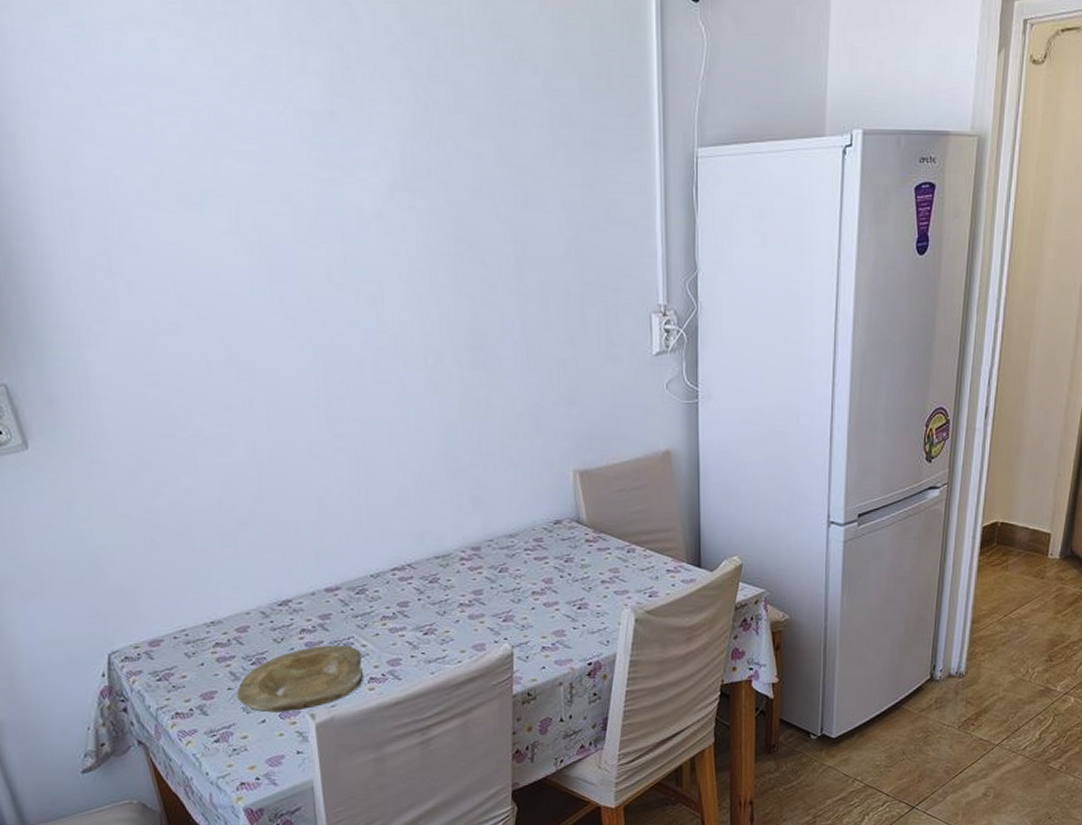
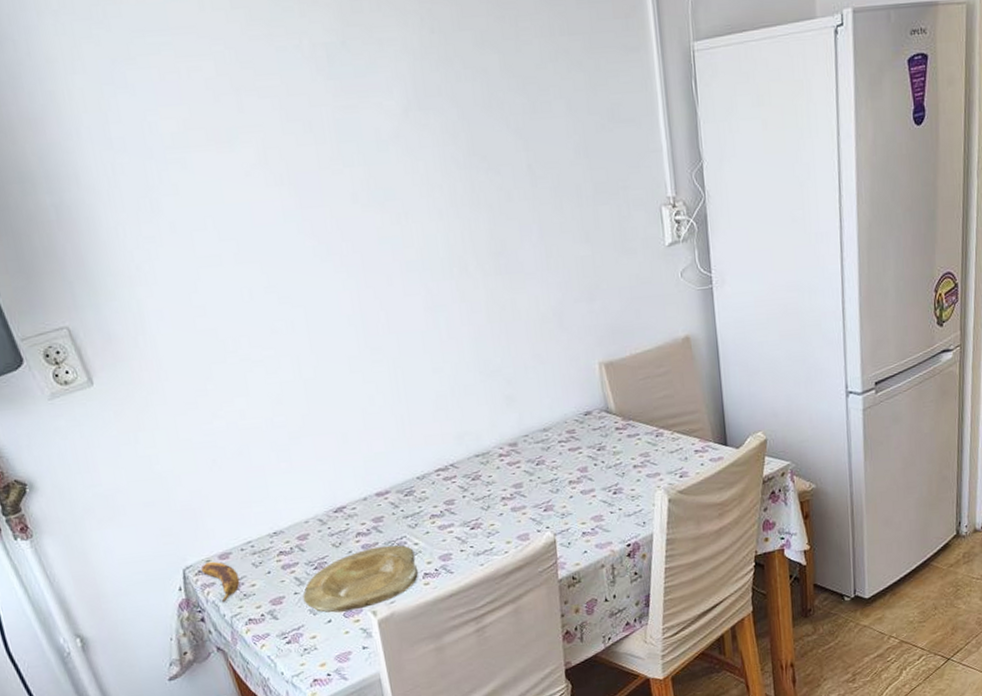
banana: none [127,648,170,694] -> present [200,561,240,603]

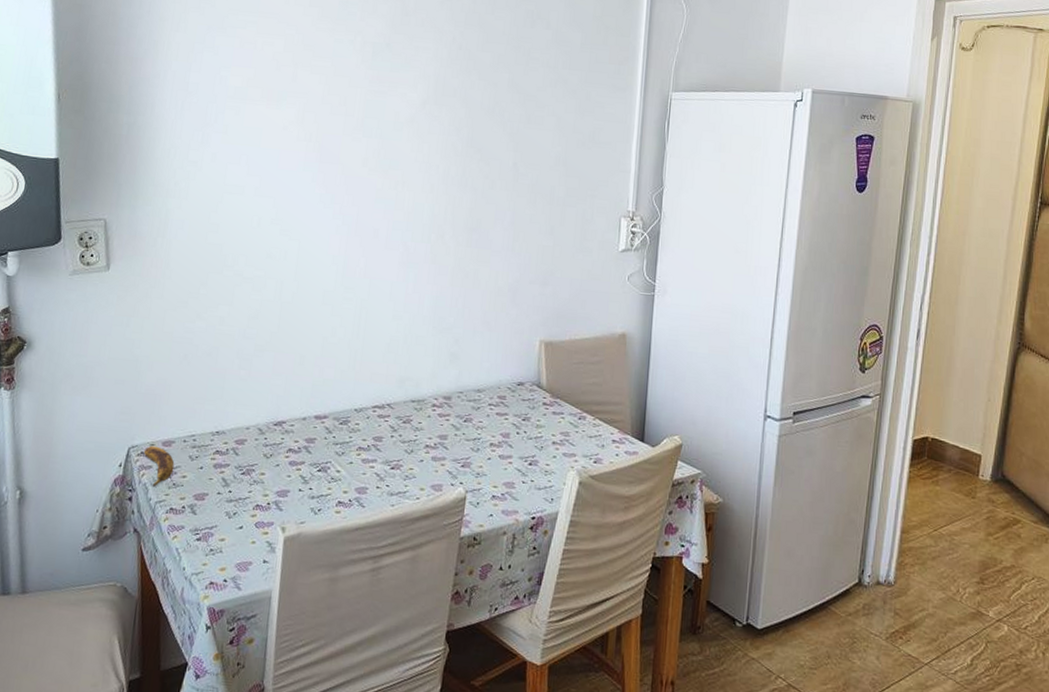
plate: present [302,544,419,613] -> none [223,465,335,523]

